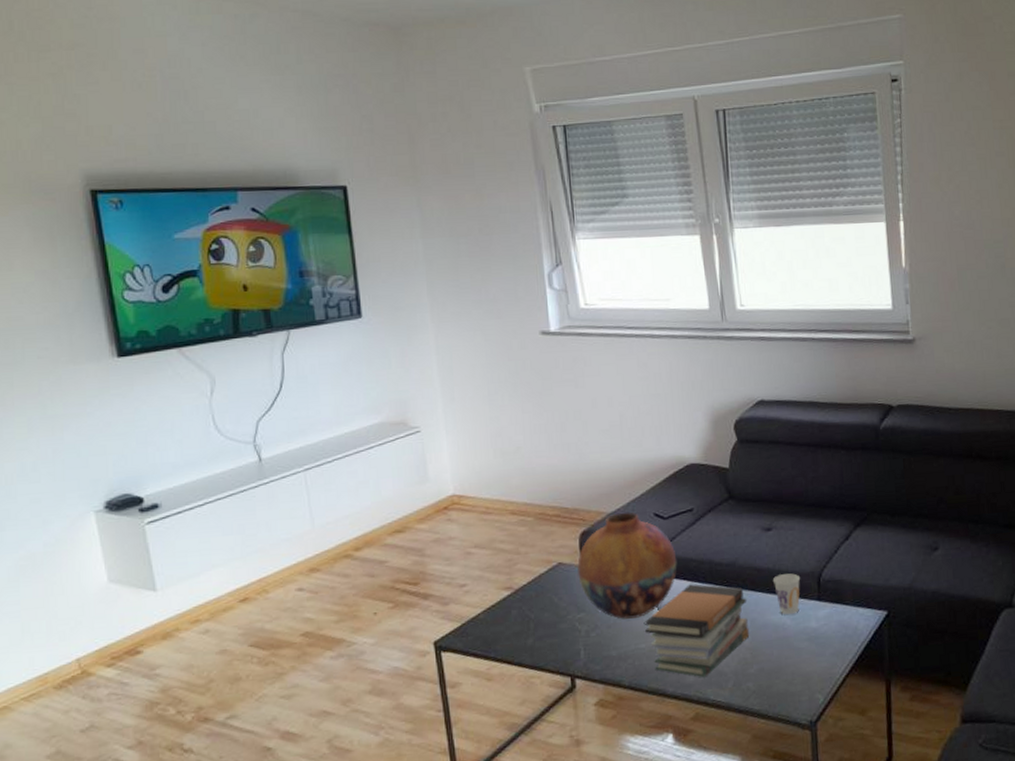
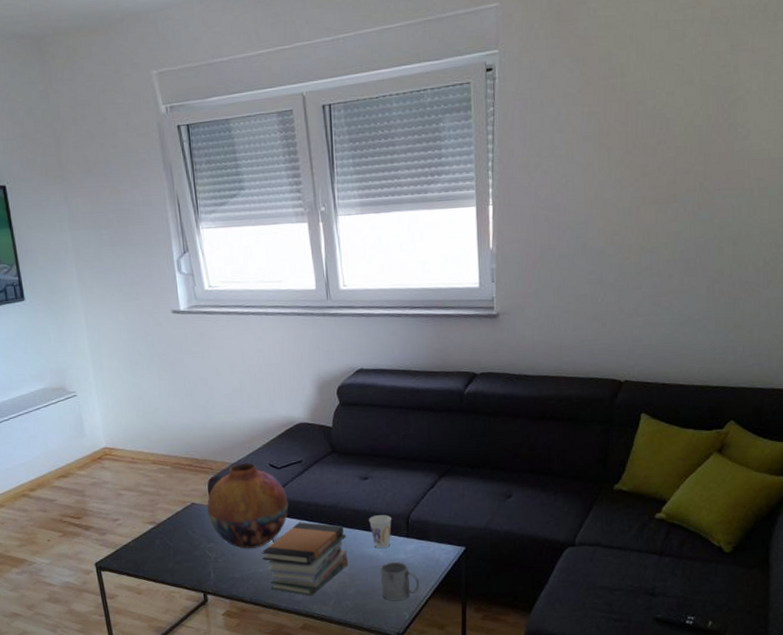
mug: none [788,631,835,681] -> present [381,562,419,601]

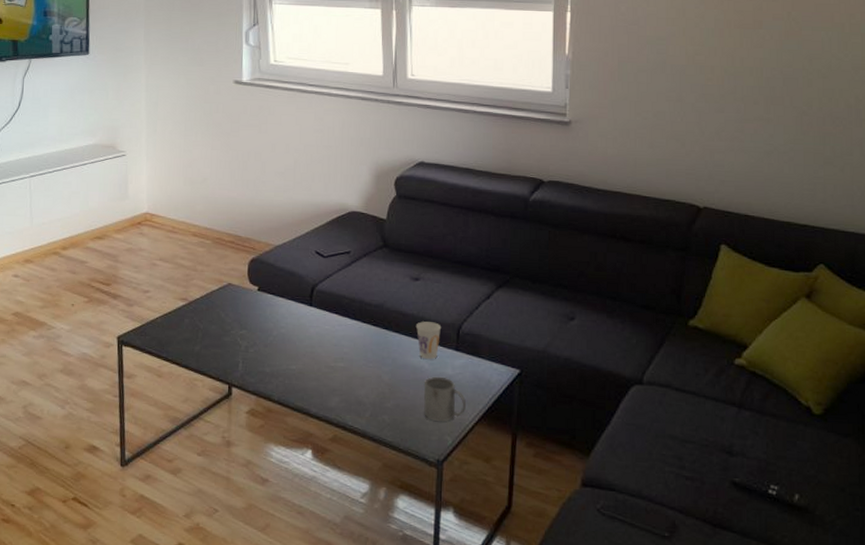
vase: present [206,462,289,549] -> none [243,246,331,342]
book stack: present [261,522,349,597] -> none [296,319,390,405]

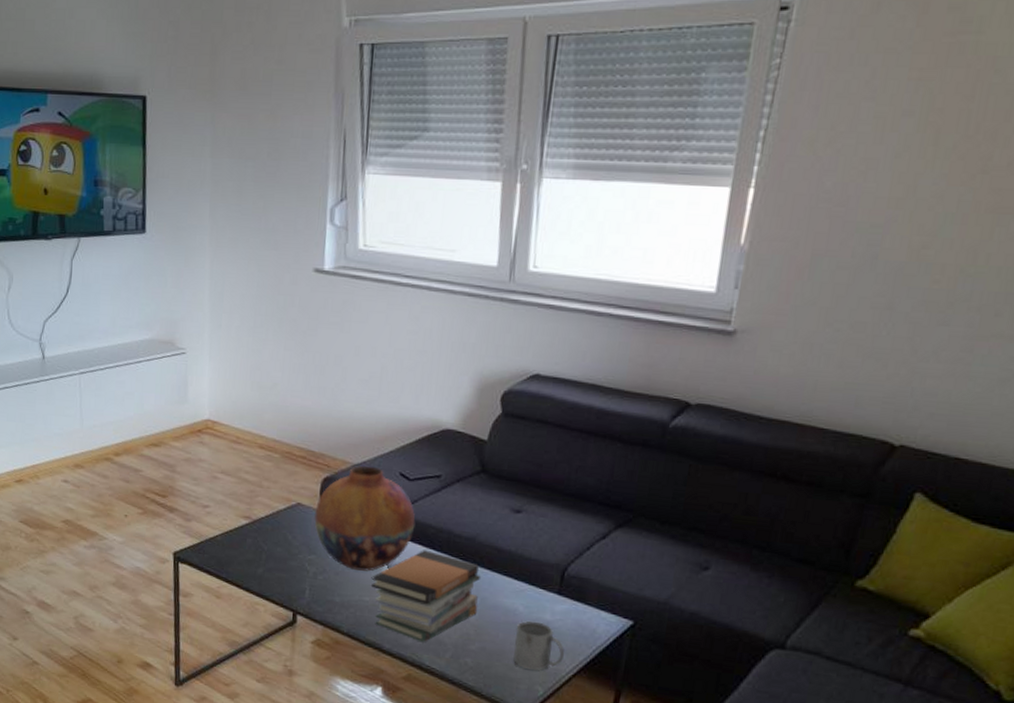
vase: none [243,246,331,342] -> present [314,465,416,572]
book stack: none [296,319,390,405] -> present [370,550,480,643]
cup: present [415,321,442,360] -> none [512,559,544,603]

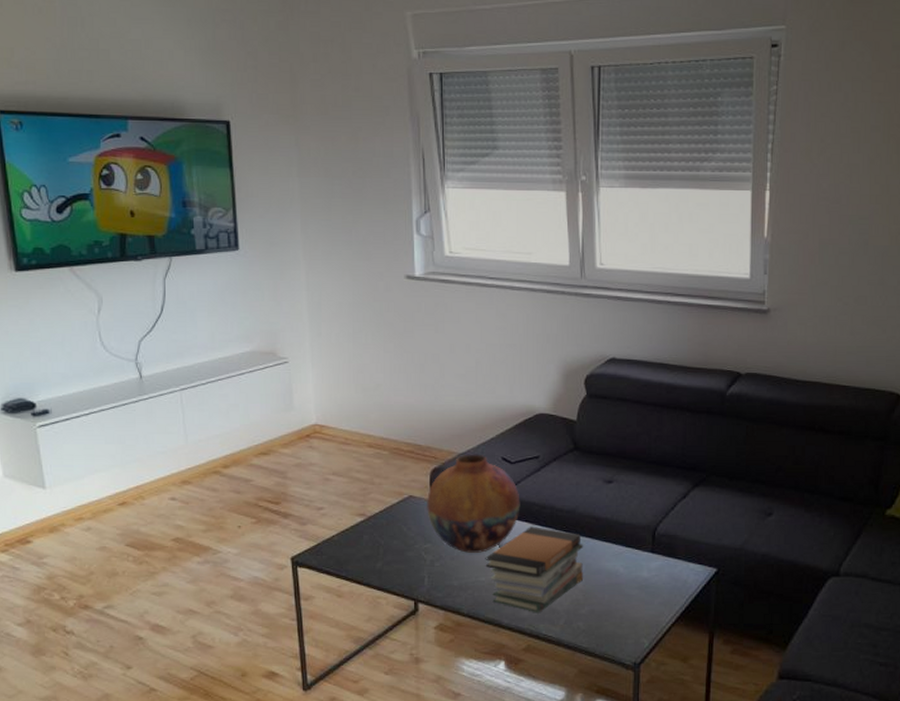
mug: present [513,621,564,671] -> none [620,580,662,625]

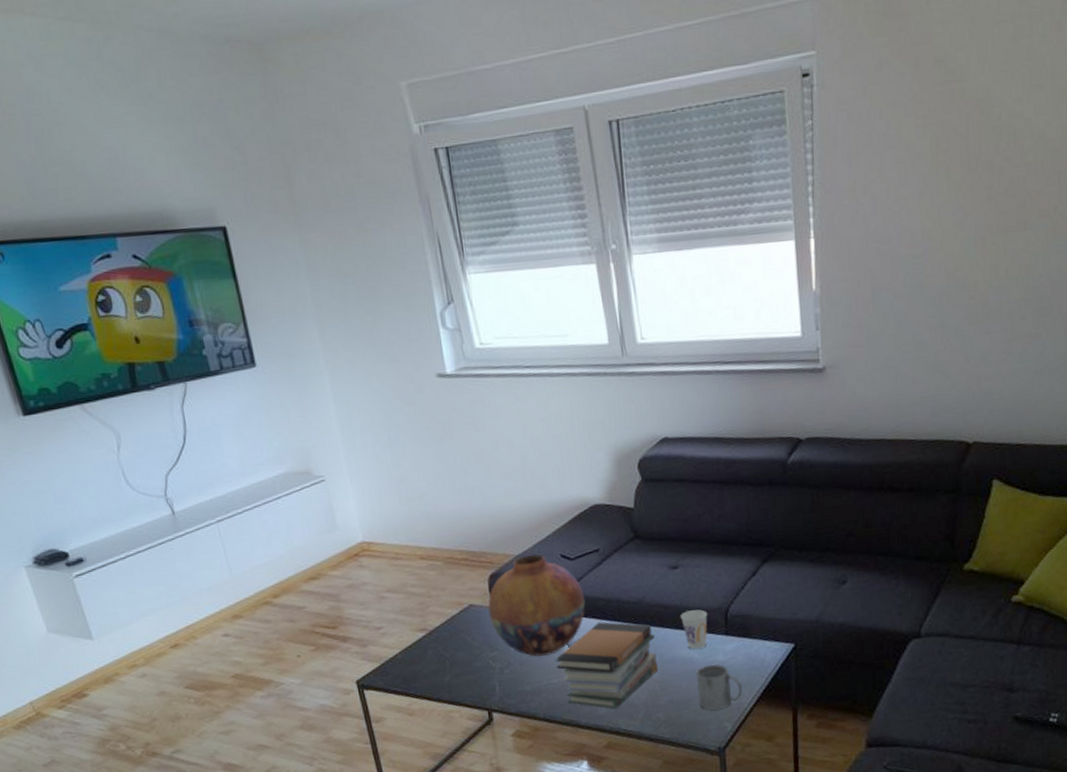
cup: none [609,525,637,564] -> present [680,609,708,650]
mug: none [620,580,662,625] -> present [696,664,742,710]

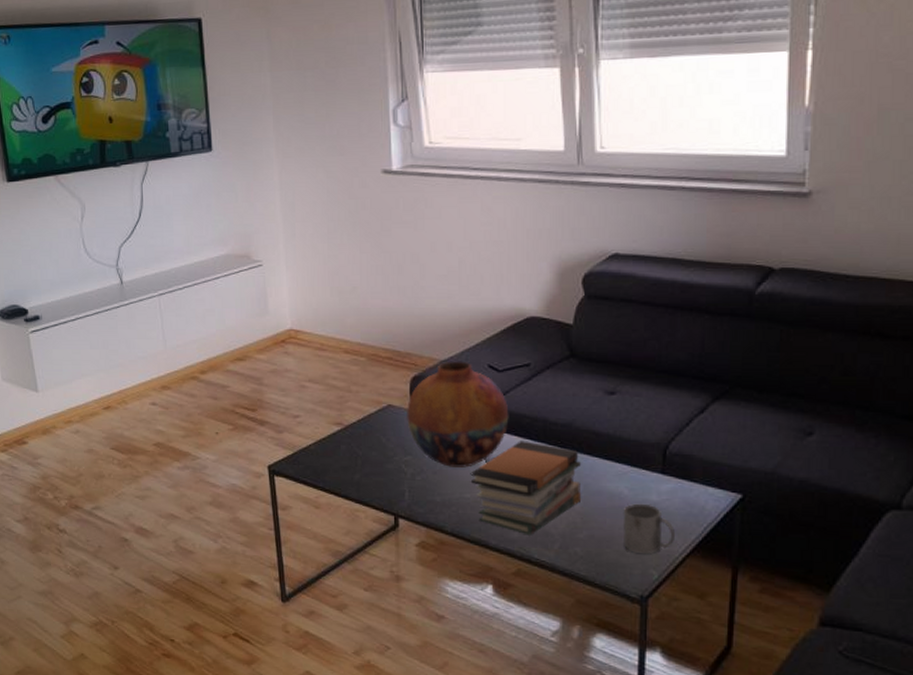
cup: present [680,609,708,650] -> none [611,442,644,485]

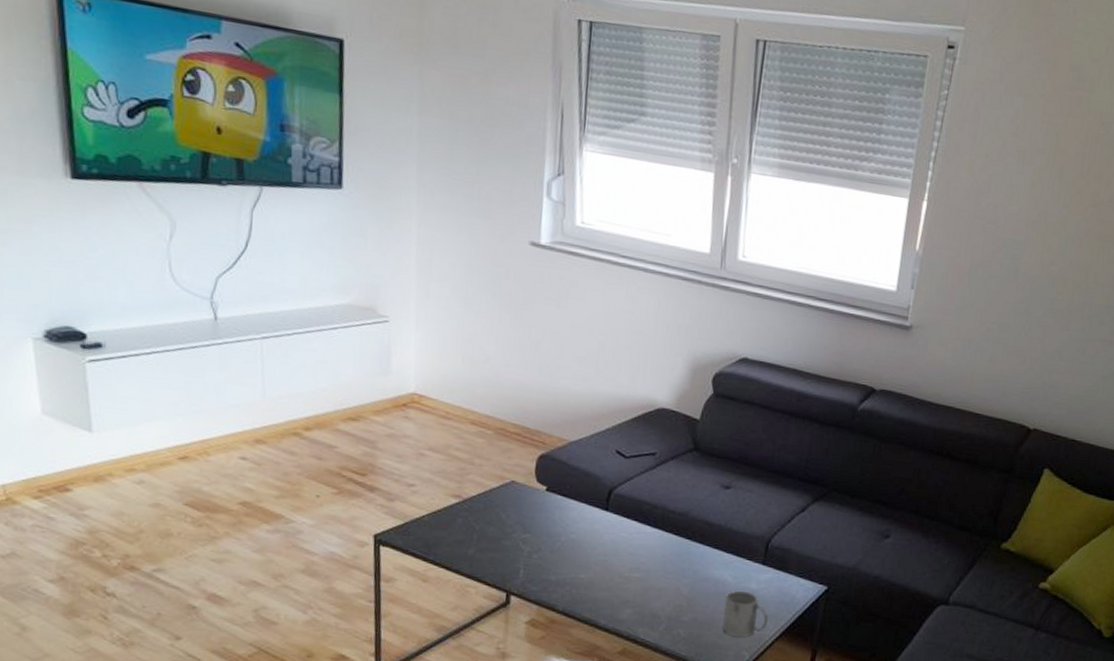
vase: present [405,361,509,468] -> none [528,443,631,549]
book stack: present [470,441,582,536] -> none [586,526,693,617]

